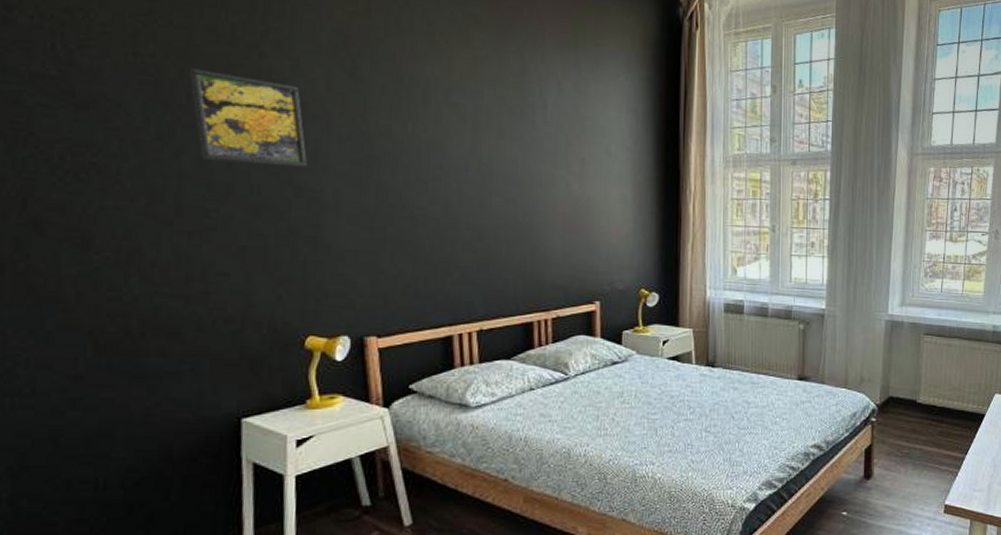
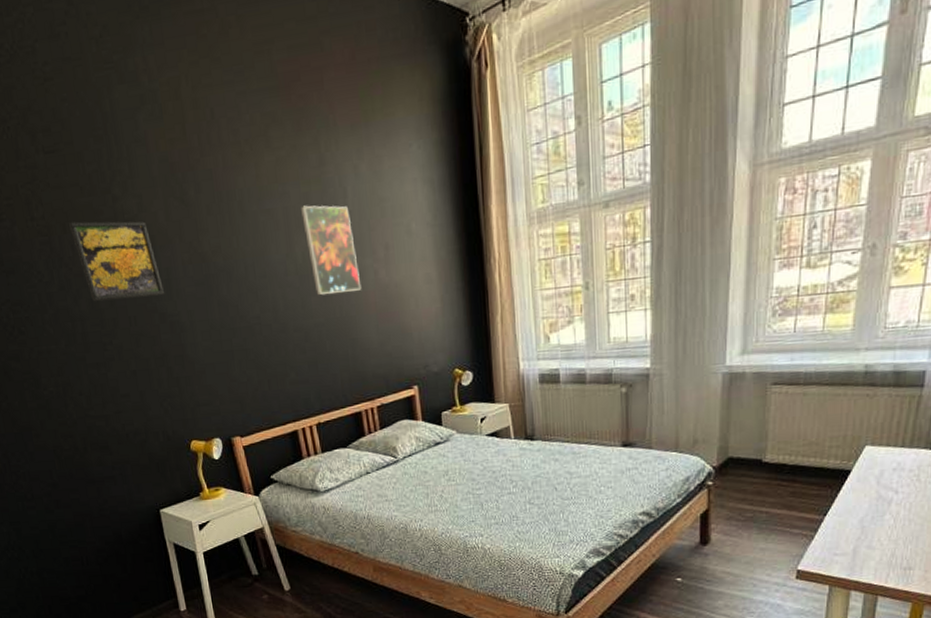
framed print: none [493,107,551,199] -> present [300,205,362,296]

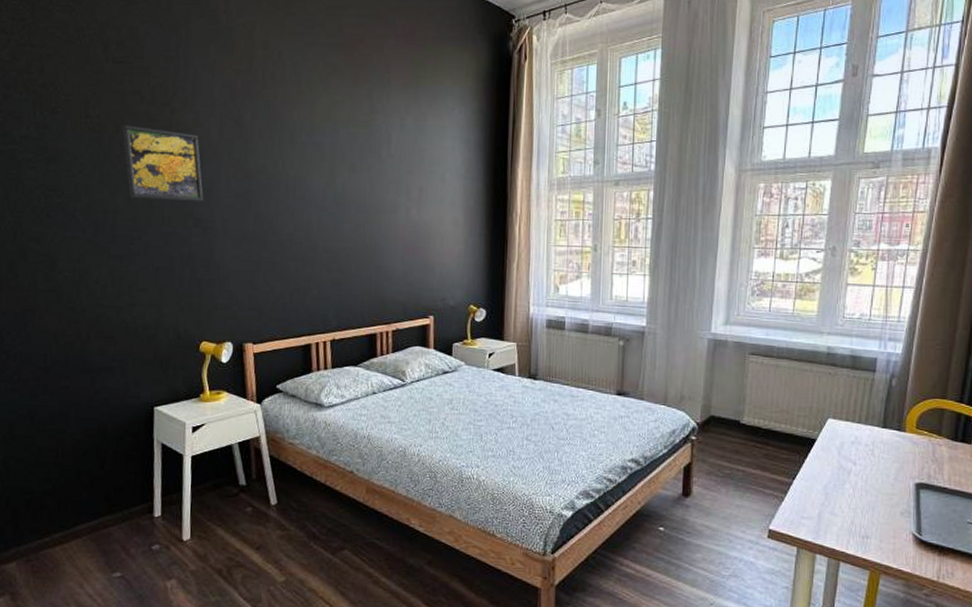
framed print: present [300,205,362,296] -> none [346,144,393,224]

